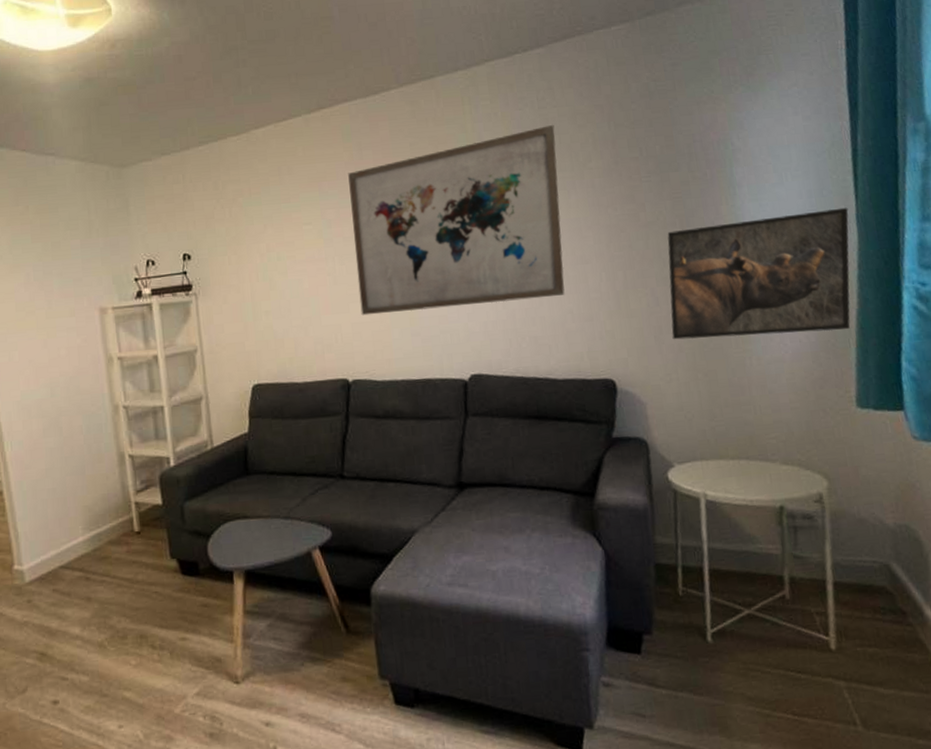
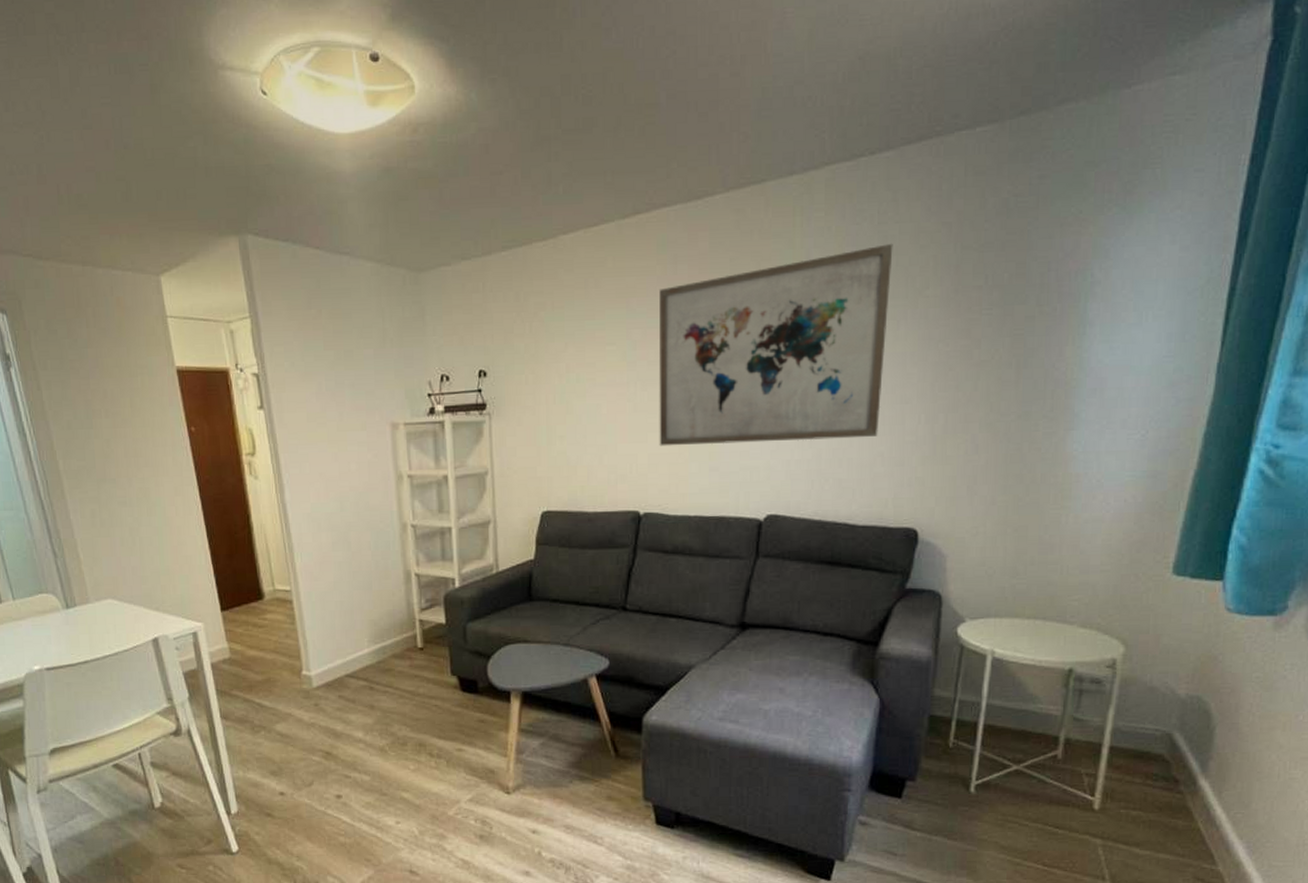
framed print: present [667,207,850,340] -> none [986,355,1210,492]

